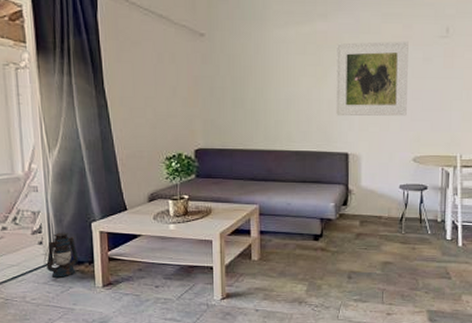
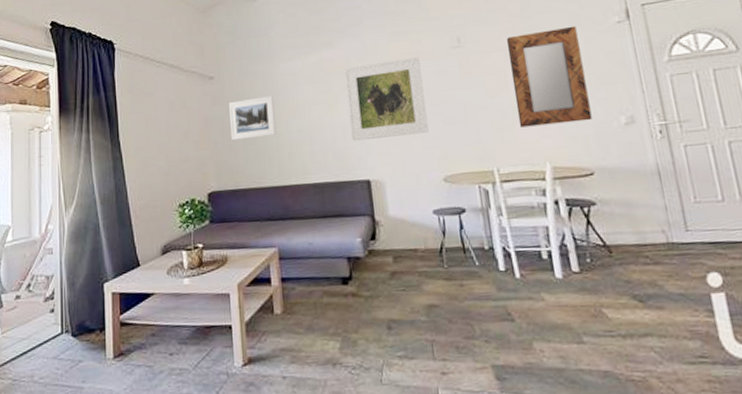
lantern: present [43,232,79,278] -> none [54,296,90,351]
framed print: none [219,61,265,102] -> present [229,95,276,141]

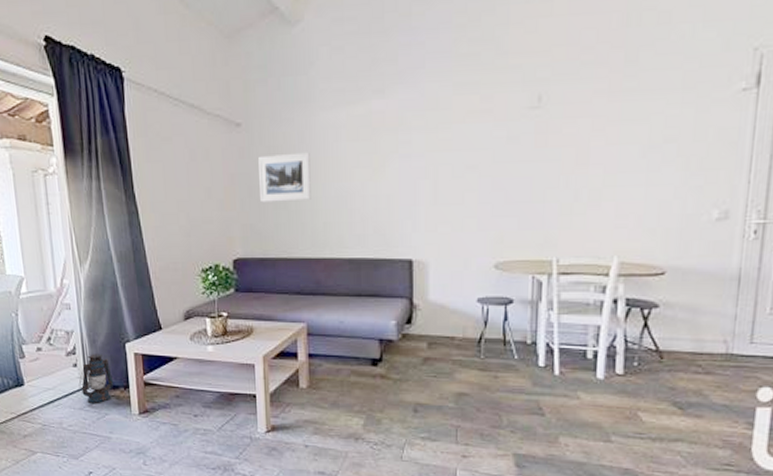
lantern: none [54,296,90,351] -> present [78,354,114,403]
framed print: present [345,56,429,142] -> none [397,116,488,215]
home mirror: present [506,25,592,128] -> none [592,90,689,214]

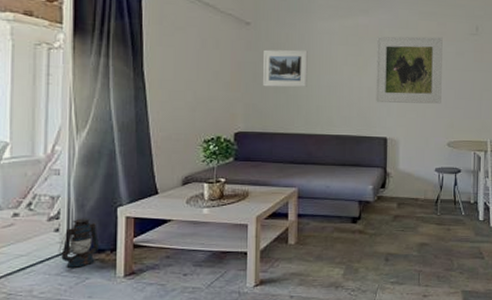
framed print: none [397,116,488,215] -> present [376,36,443,104]

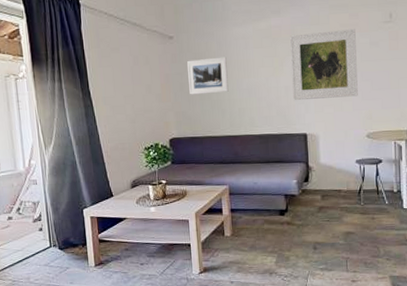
lantern: present [58,218,100,268] -> none [43,219,74,260]

